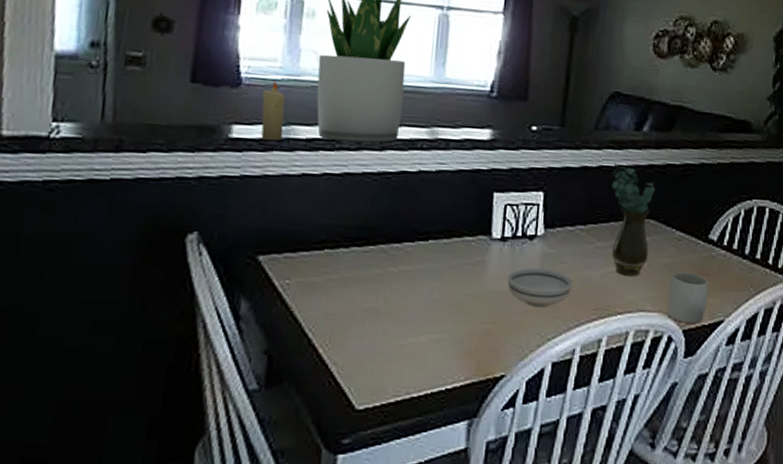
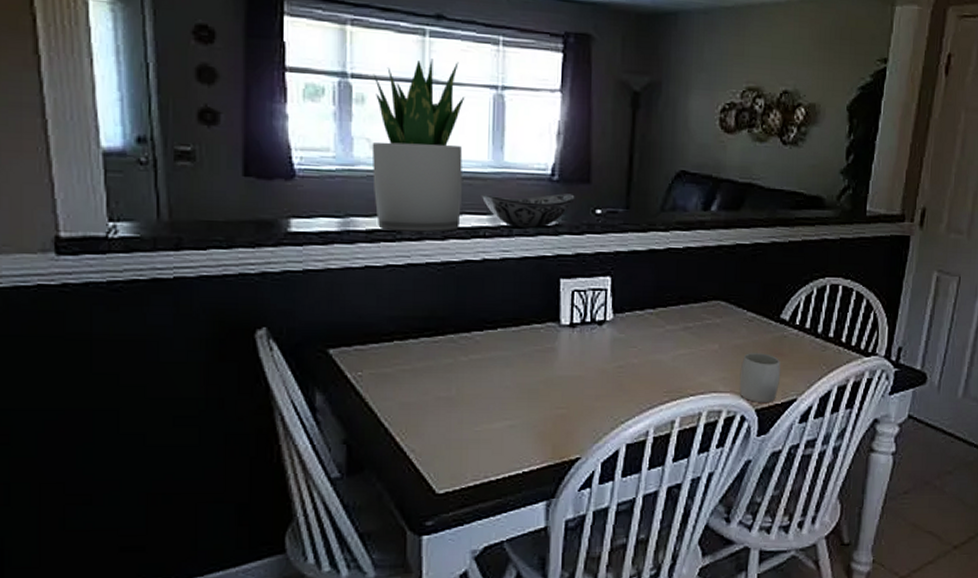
candle: present [261,81,285,142] -> none [318,172,342,234]
decorative bowl: none [419,107,513,143] -> present [479,194,576,228]
bowl: present [508,267,573,307] -> none [579,352,644,391]
vase: present [612,162,656,277] -> none [680,244,726,359]

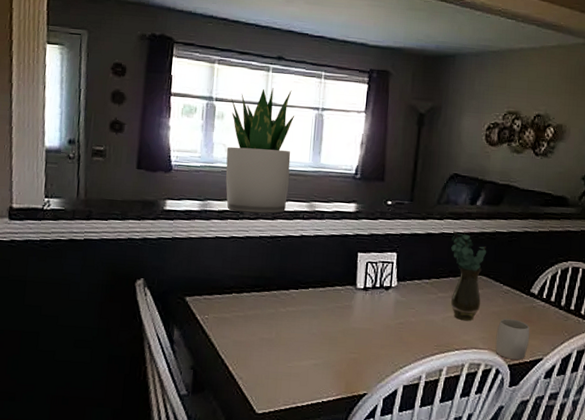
decorative bowl: present [479,194,576,228] -> none [301,186,373,214]
vase: none [680,244,726,359] -> present [451,230,487,321]

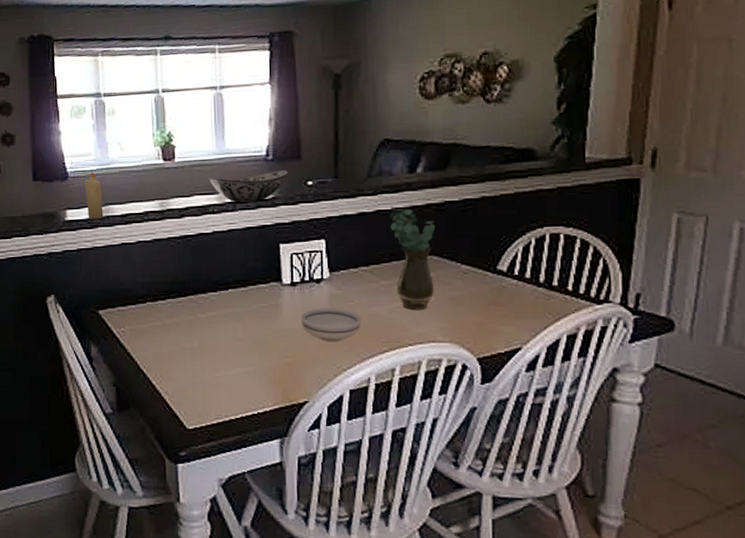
candle: none [186,167,203,213] -> present [84,171,104,220]
planter: present [225,88,295,214] -> none [120,72,193,214]
decorative bowl: none [301,186,373,214] -> present [207,170,289,203]
bowl: none [369,311,420,342] -> present [301,307,362,341]
mug: present [495,319,530,360] -> none [458,304,502,351]

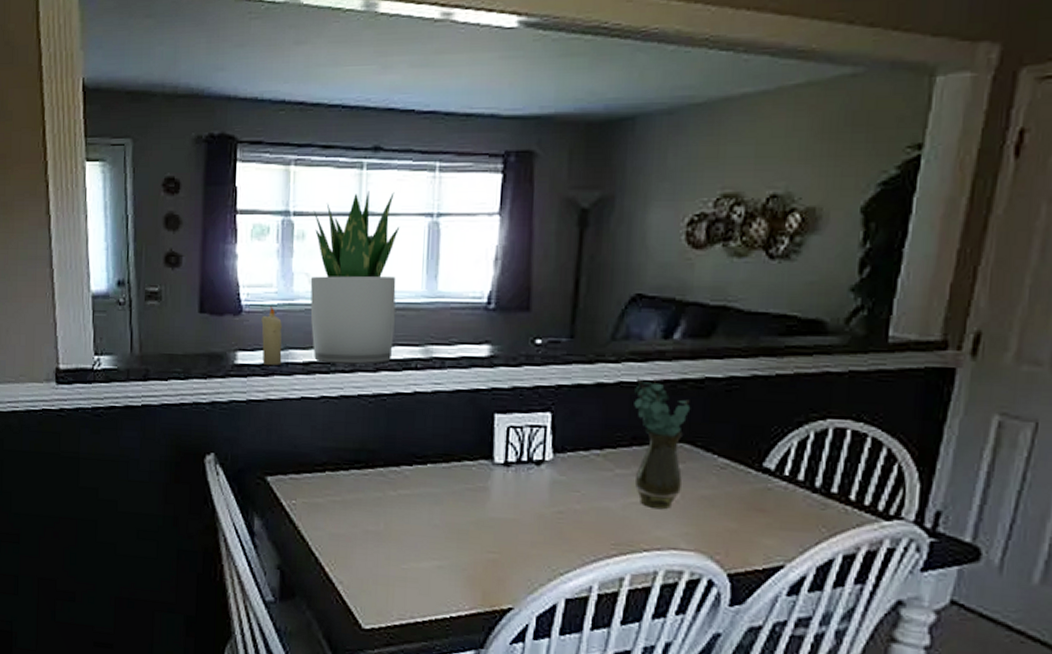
planter: none [120,72,193,214] -> present [310,191,400,365]
decorative bowl: present [207,170,289,203] -> none [412,323,514,360]
bowl: present [301,307,362,341] -> none [513,495,588,539]

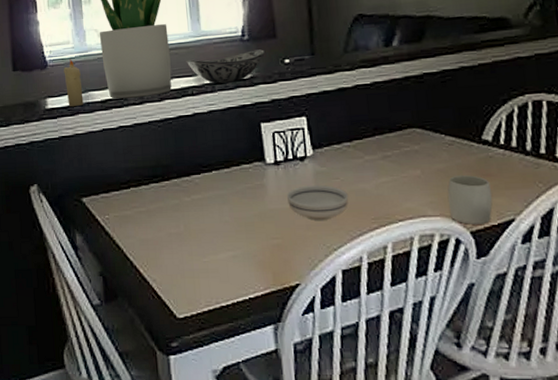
decorative bowl: none [412,323,514,360] -> present [185,49,266,84]
bowl: none [513,495,588,539] -> present [287,184,349,220]
vase: present [634,377,691,510] -> none [369,79,420,185]
mug: none [706,506,763,567] -> present [447,175,493,225]

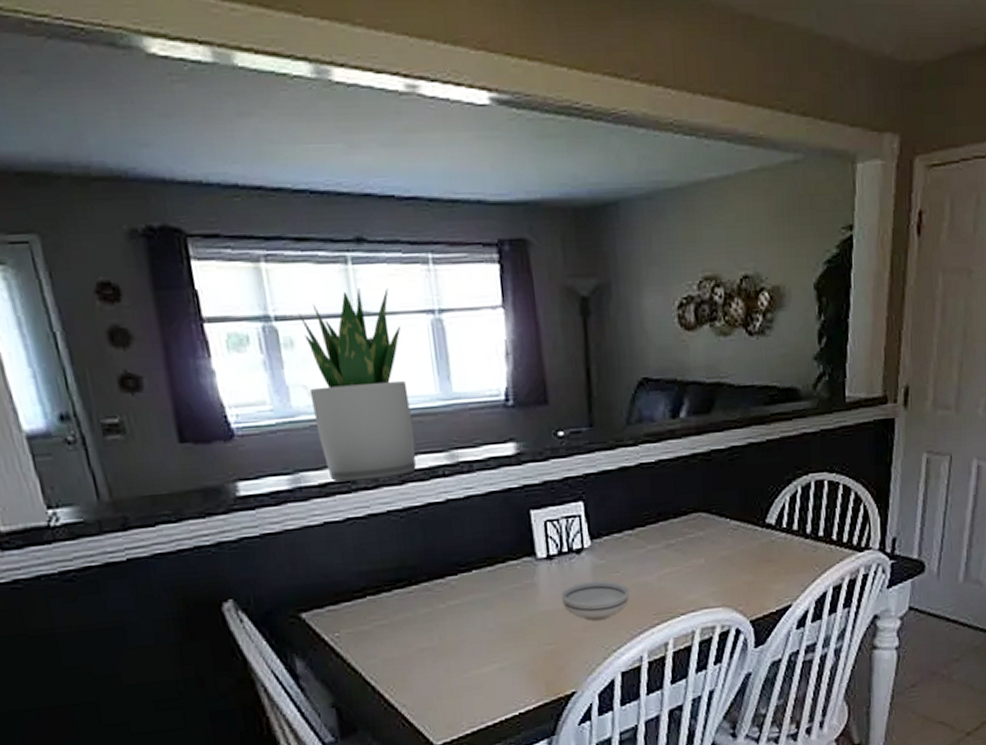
candle: present [63,59,84,108] -> none [259,426,294,494]
decorative bowl: present [185,49,266,84] -> none [432,418,535,462]
mug: present [447,175,493,225] -> none [729,561,773,614]

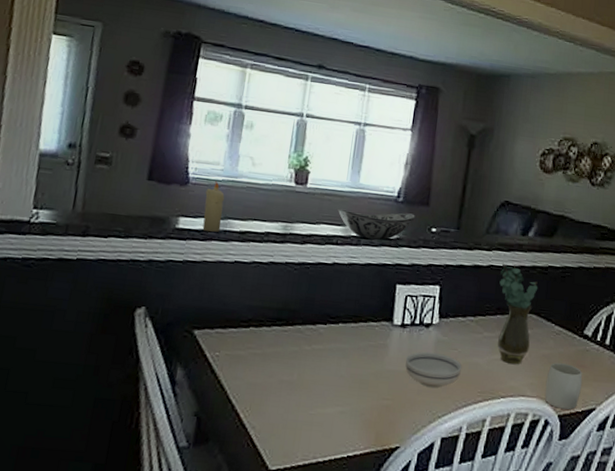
candle: none [259,426,294,494] -> present [202,181,225,233]
planter: present [298,288,416,483] -> none [250,98,334,238]
decorative bowl: none [432,418,535,462] -> present [336,208,416,241]
vase: none [654,457,704,576] -> present [497,262,538,365]
mug: none [729,561,773,614] -> present [544,363,583,410]

